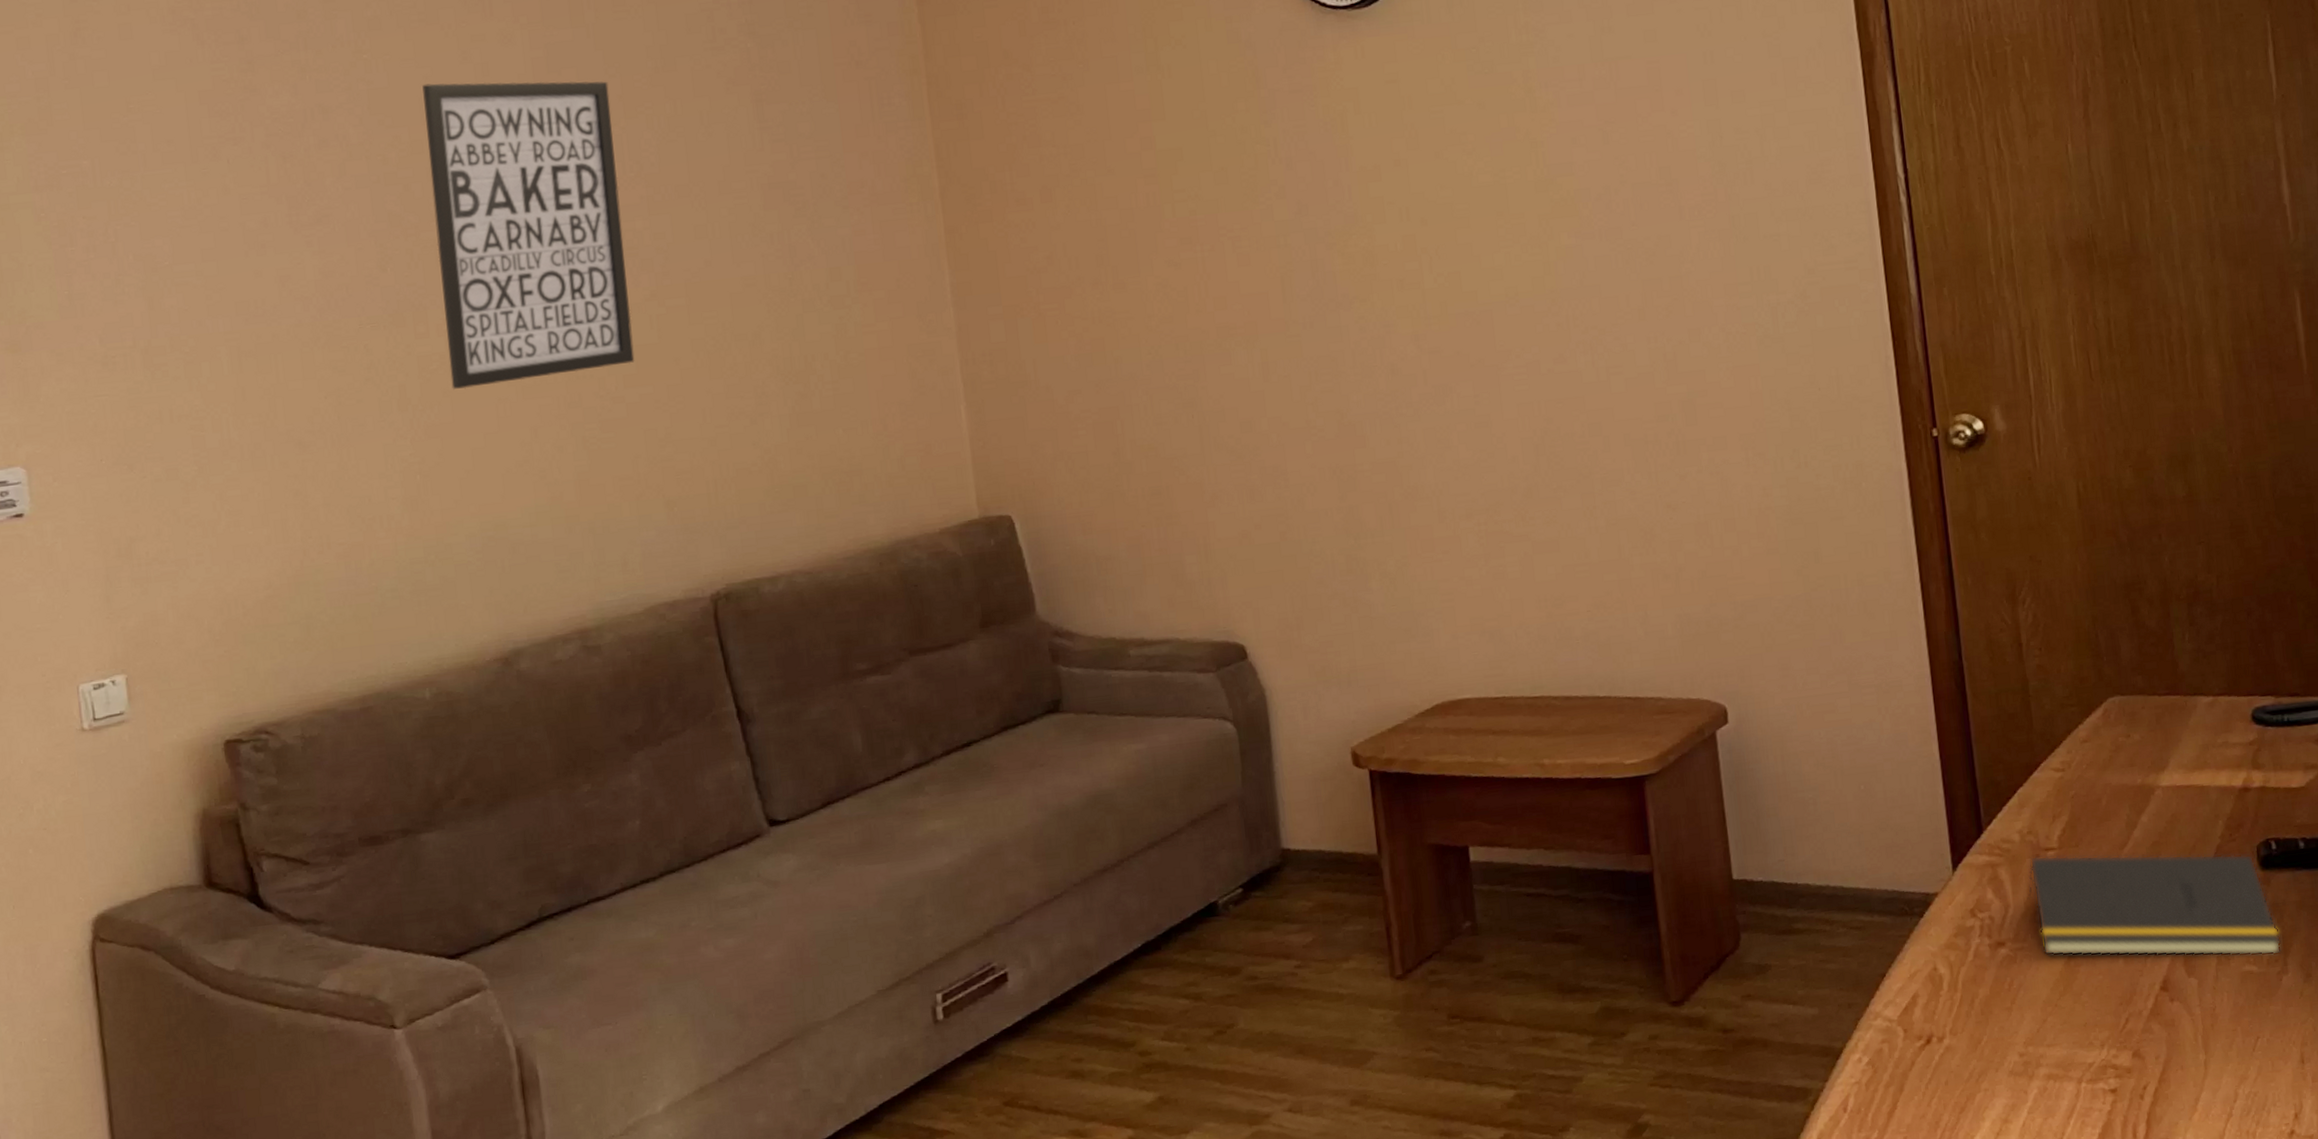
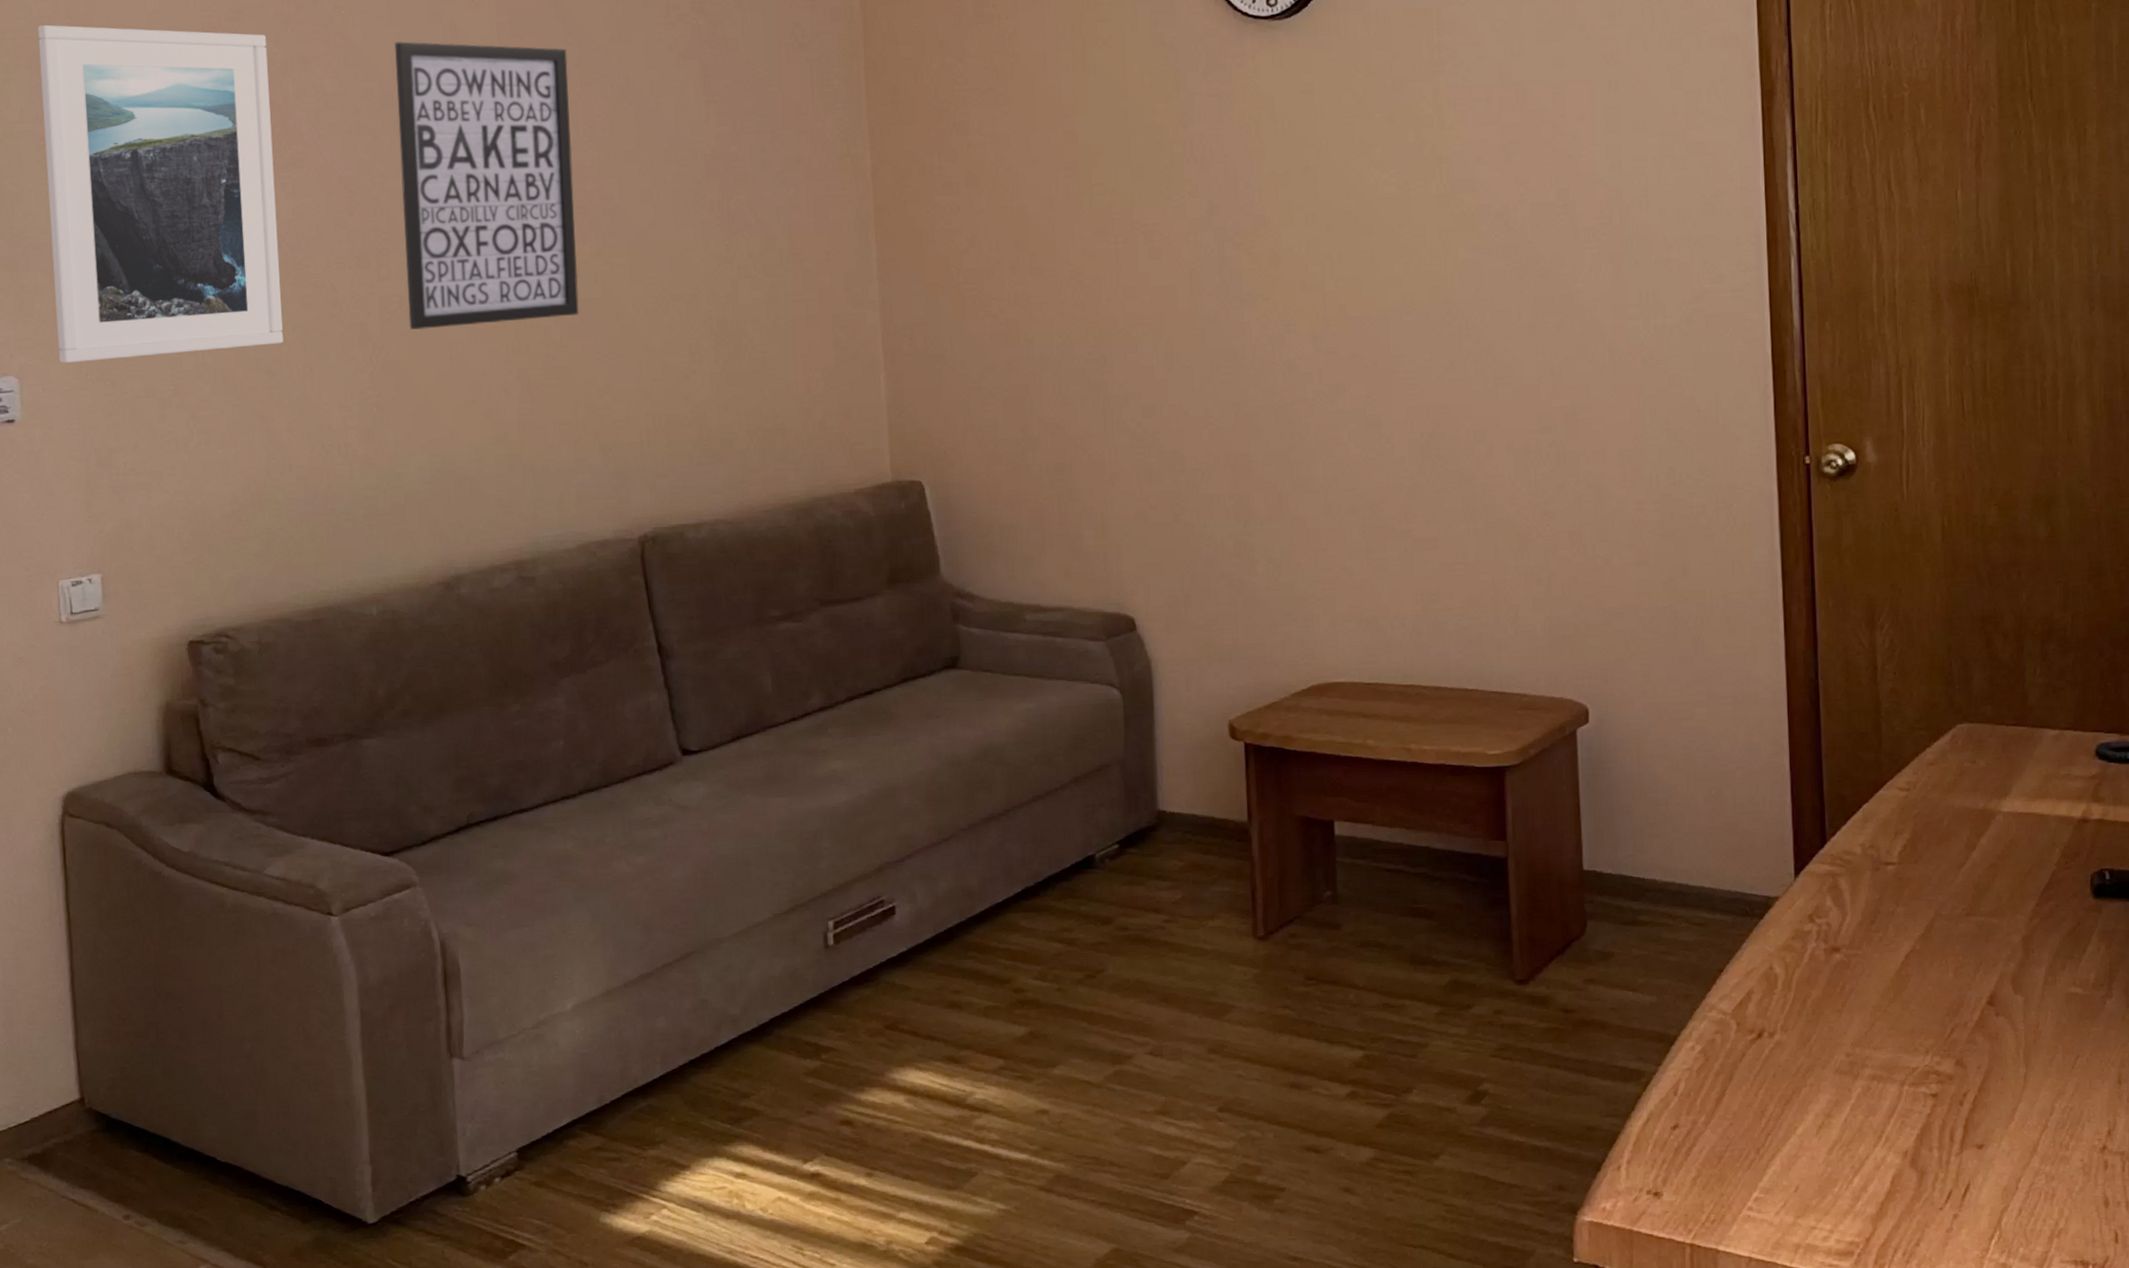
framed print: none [33,84,315,449] -> present [38,24,283,363]
notepad: present [2028,854,2282,957] -> none [1865,868,2108,980]

